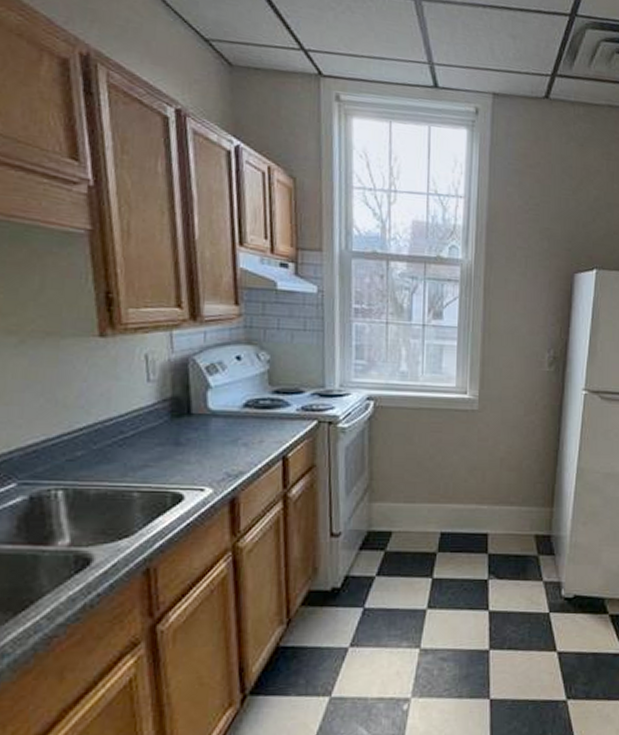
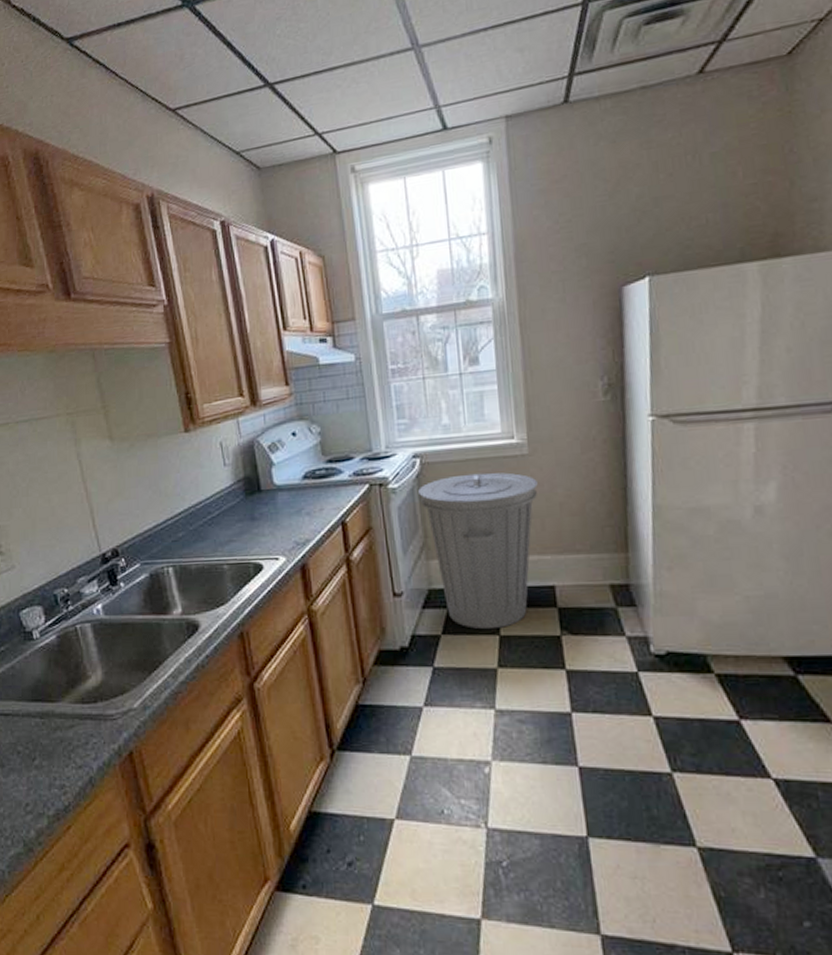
trash can: none [369,422,483,571] -> present [418,472,538,629]

